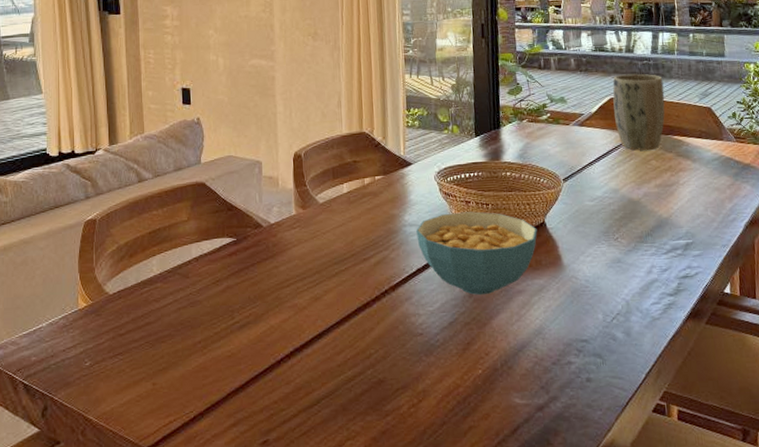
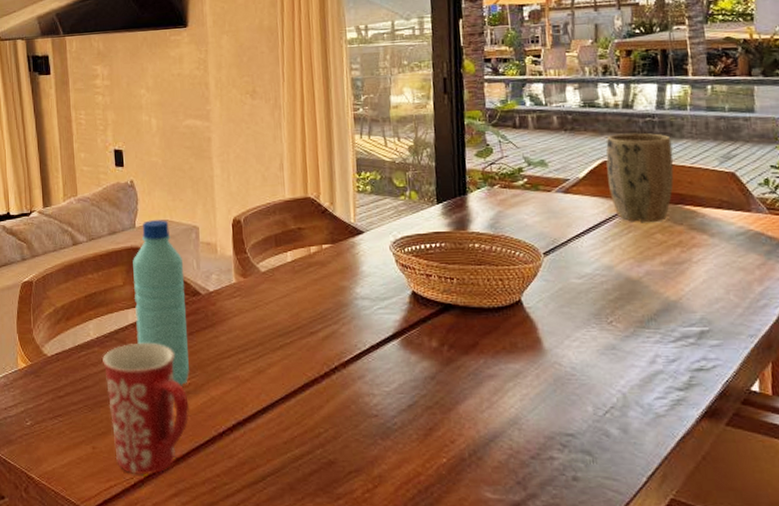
mug: none [165,276,249,407] -> present [102,344,189,474]
water bottle: none [197,155,250,317] -> present [133,220,189,386]
cereal bowl: present [416,211,538,296] -> none [369,286,512,378]

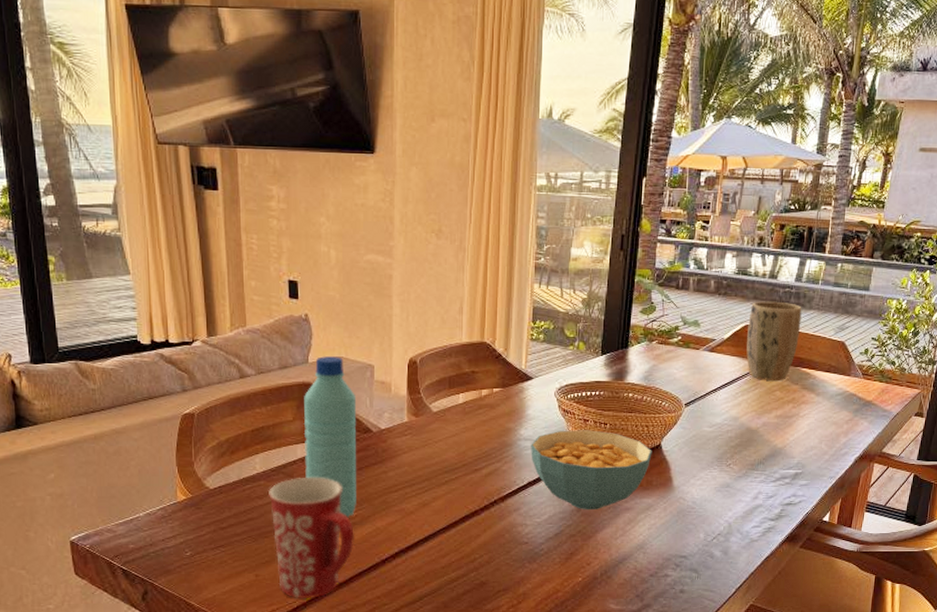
cereal bowl: none [369,286,512,378] -> present [531,430,652,510]

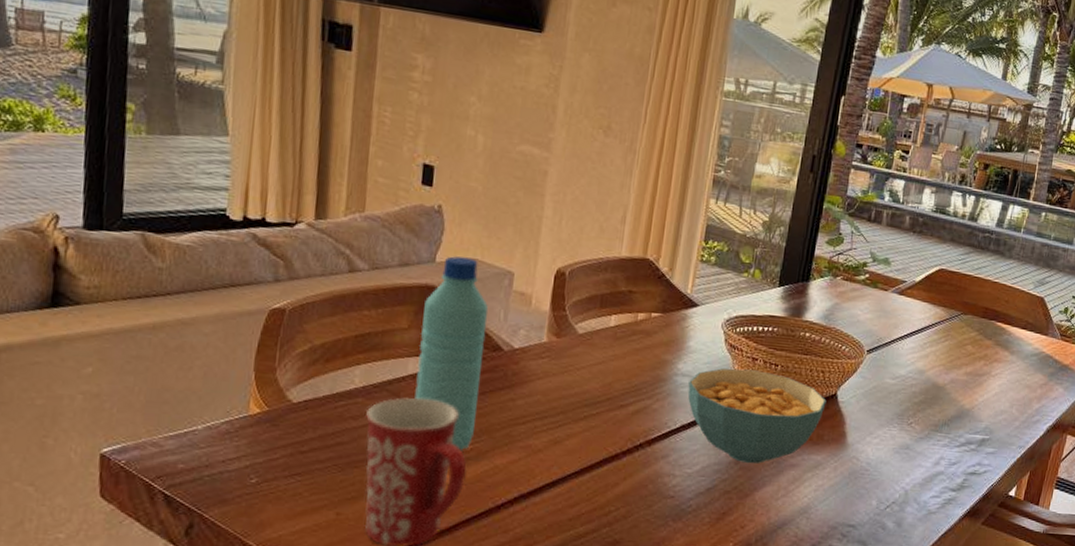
plant pot: present [746,301,802,380] -> none [938,244,1002,334]

